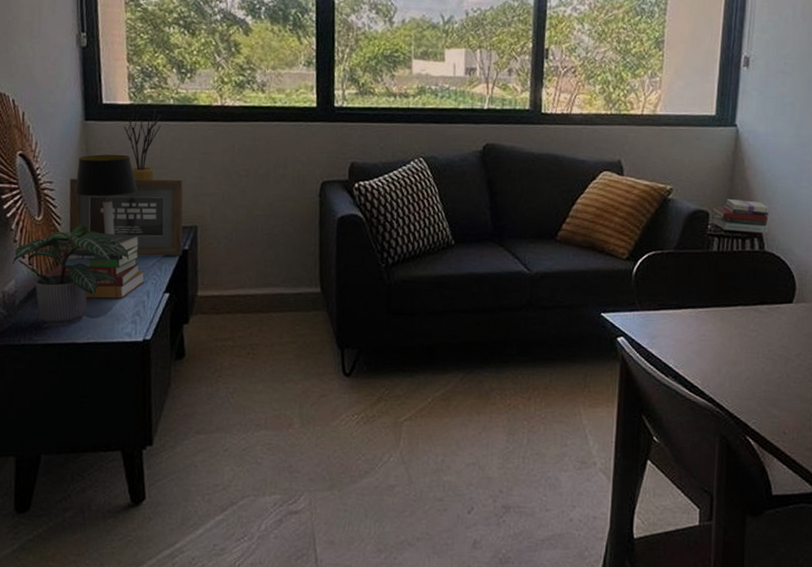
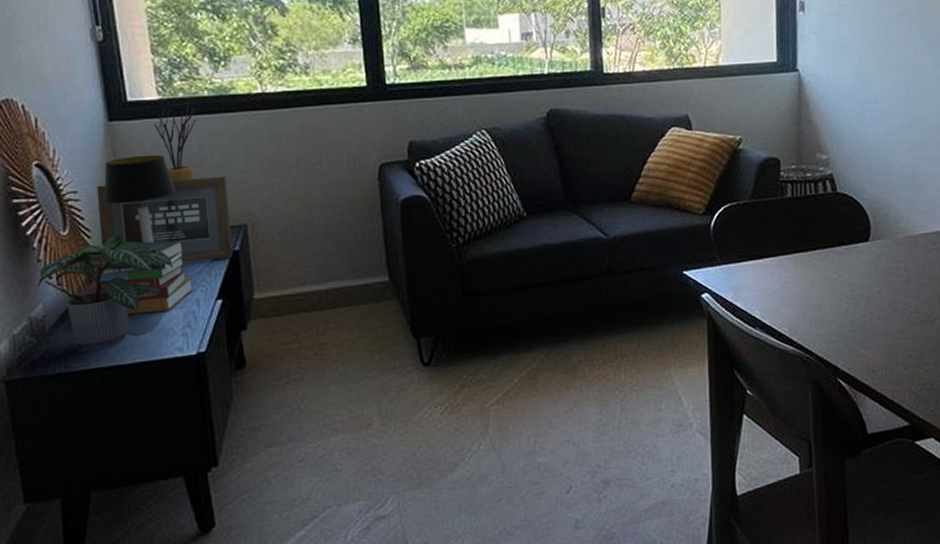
books: present [712,199,769,235] -> none [782,143,839,177]

